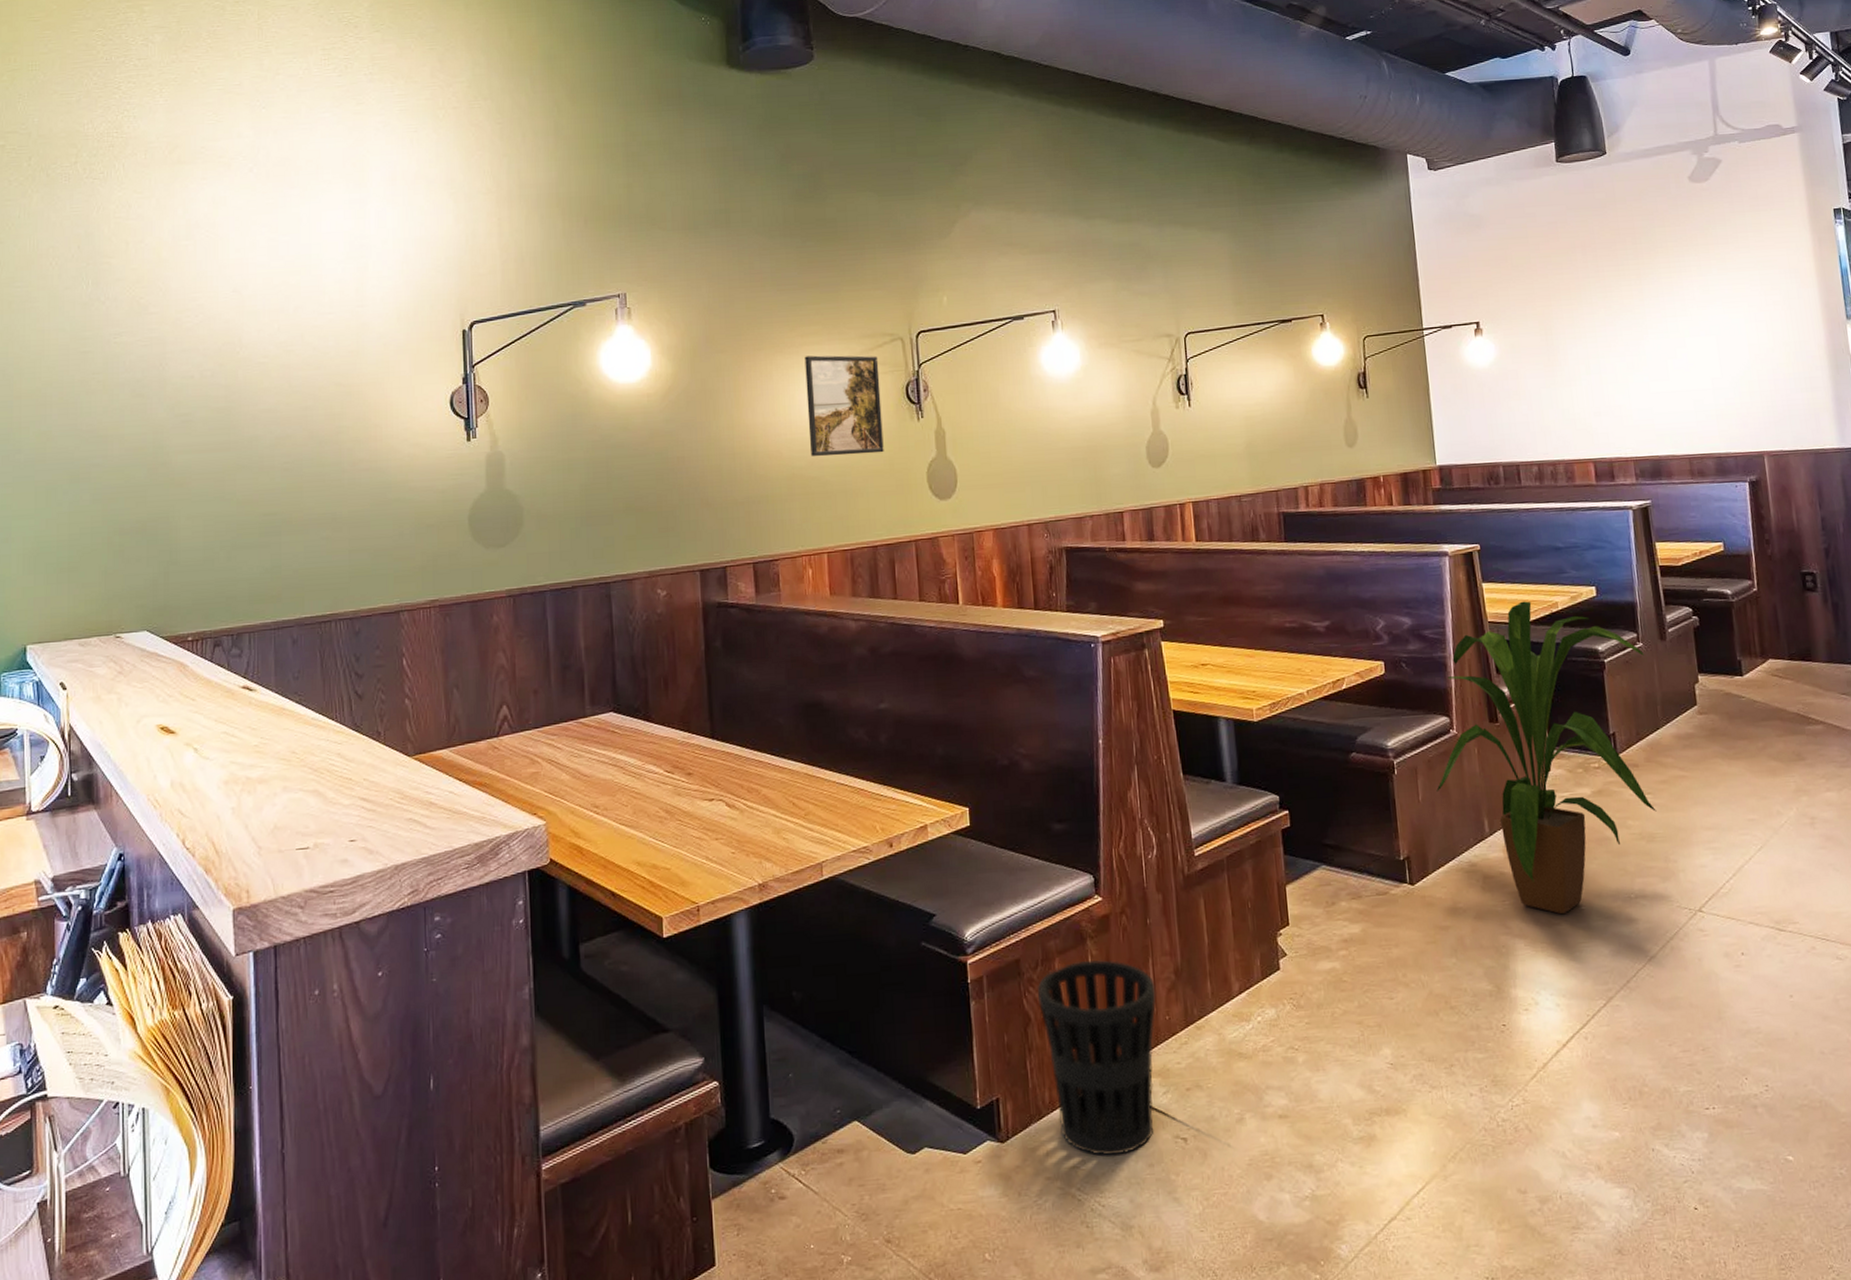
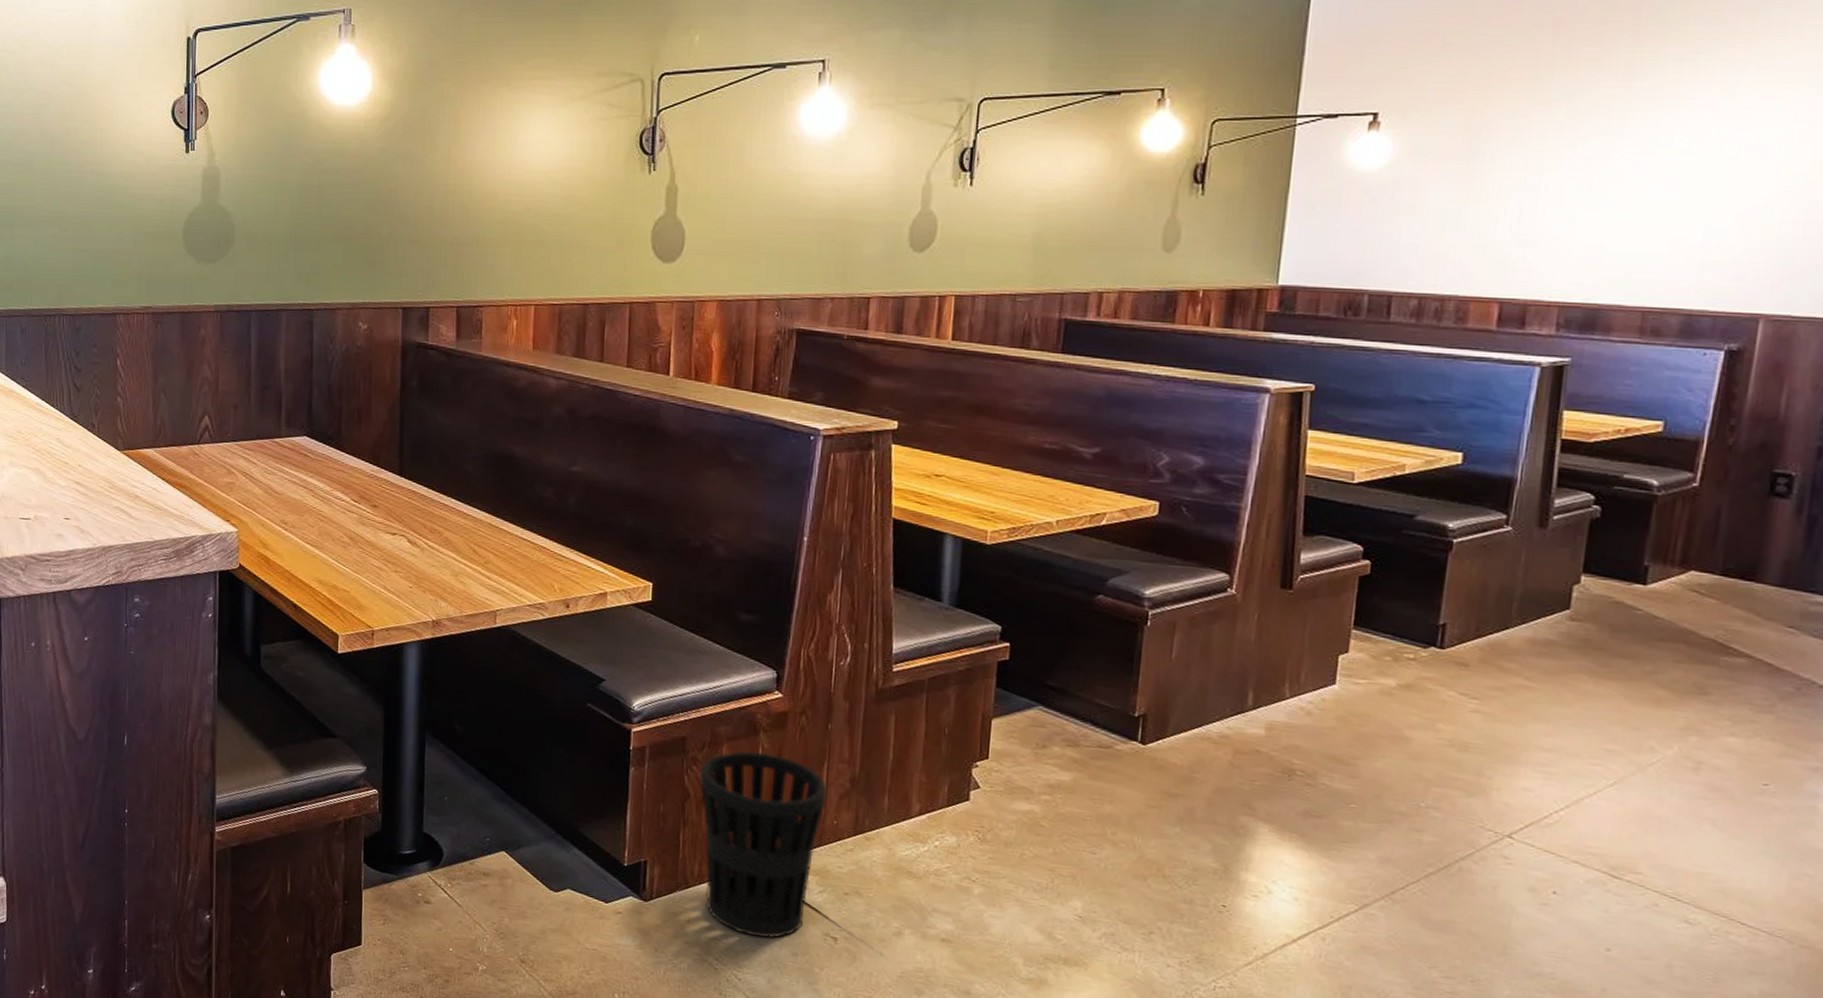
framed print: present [804,355,884,457] -> none [528,91,613,205]
house plant: present [1436,601,1657,915] -> none [1195,457,1511,809]

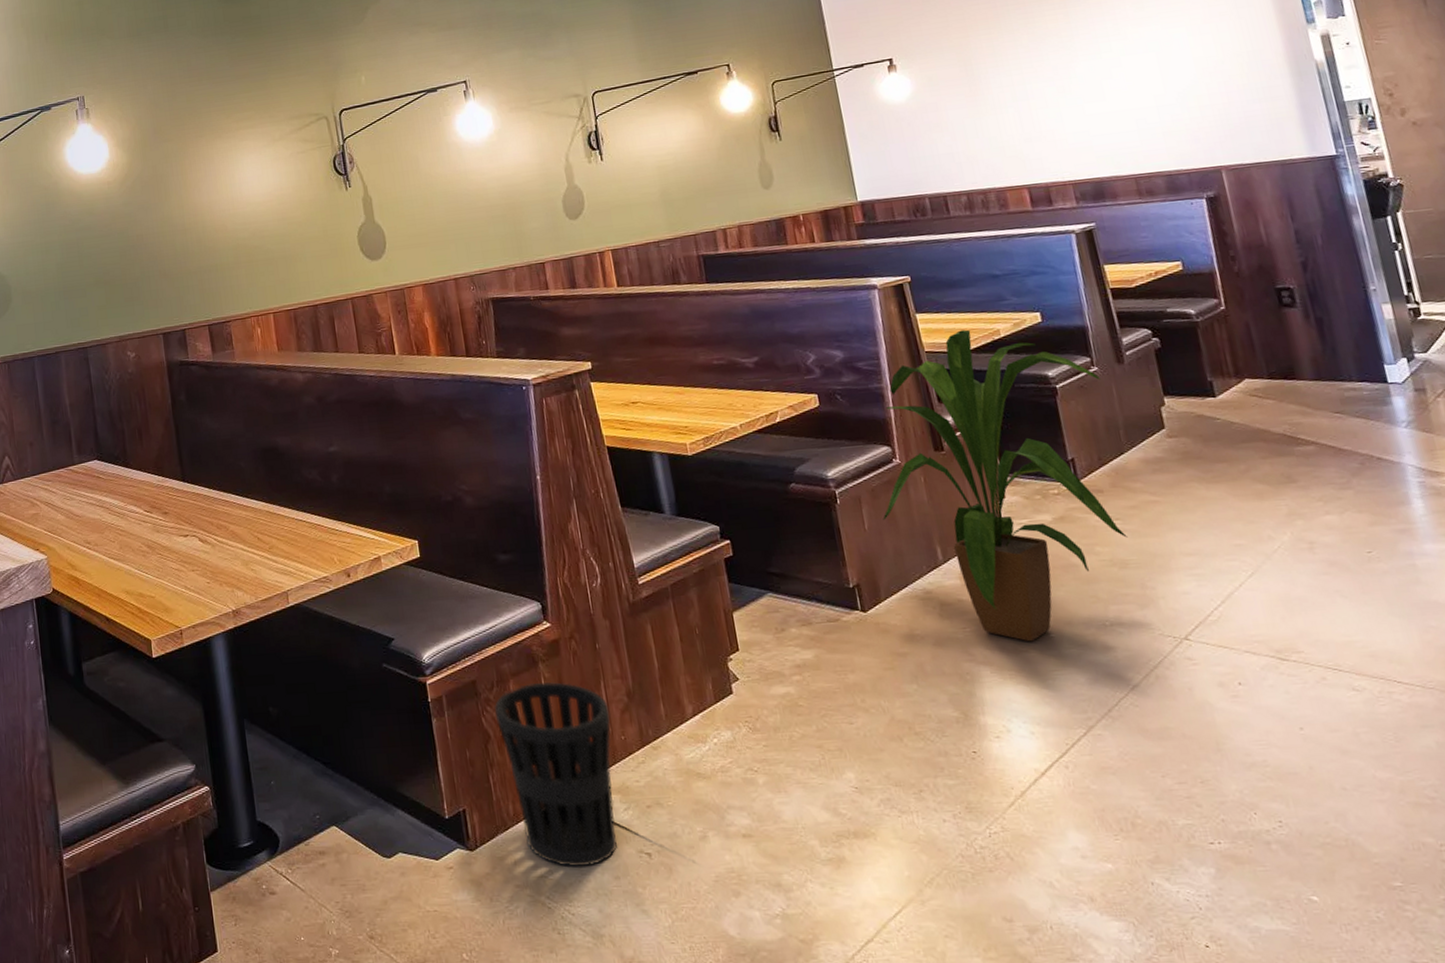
house plant: none [1195,457,1511,809] -> present [883,329,1128,642]

